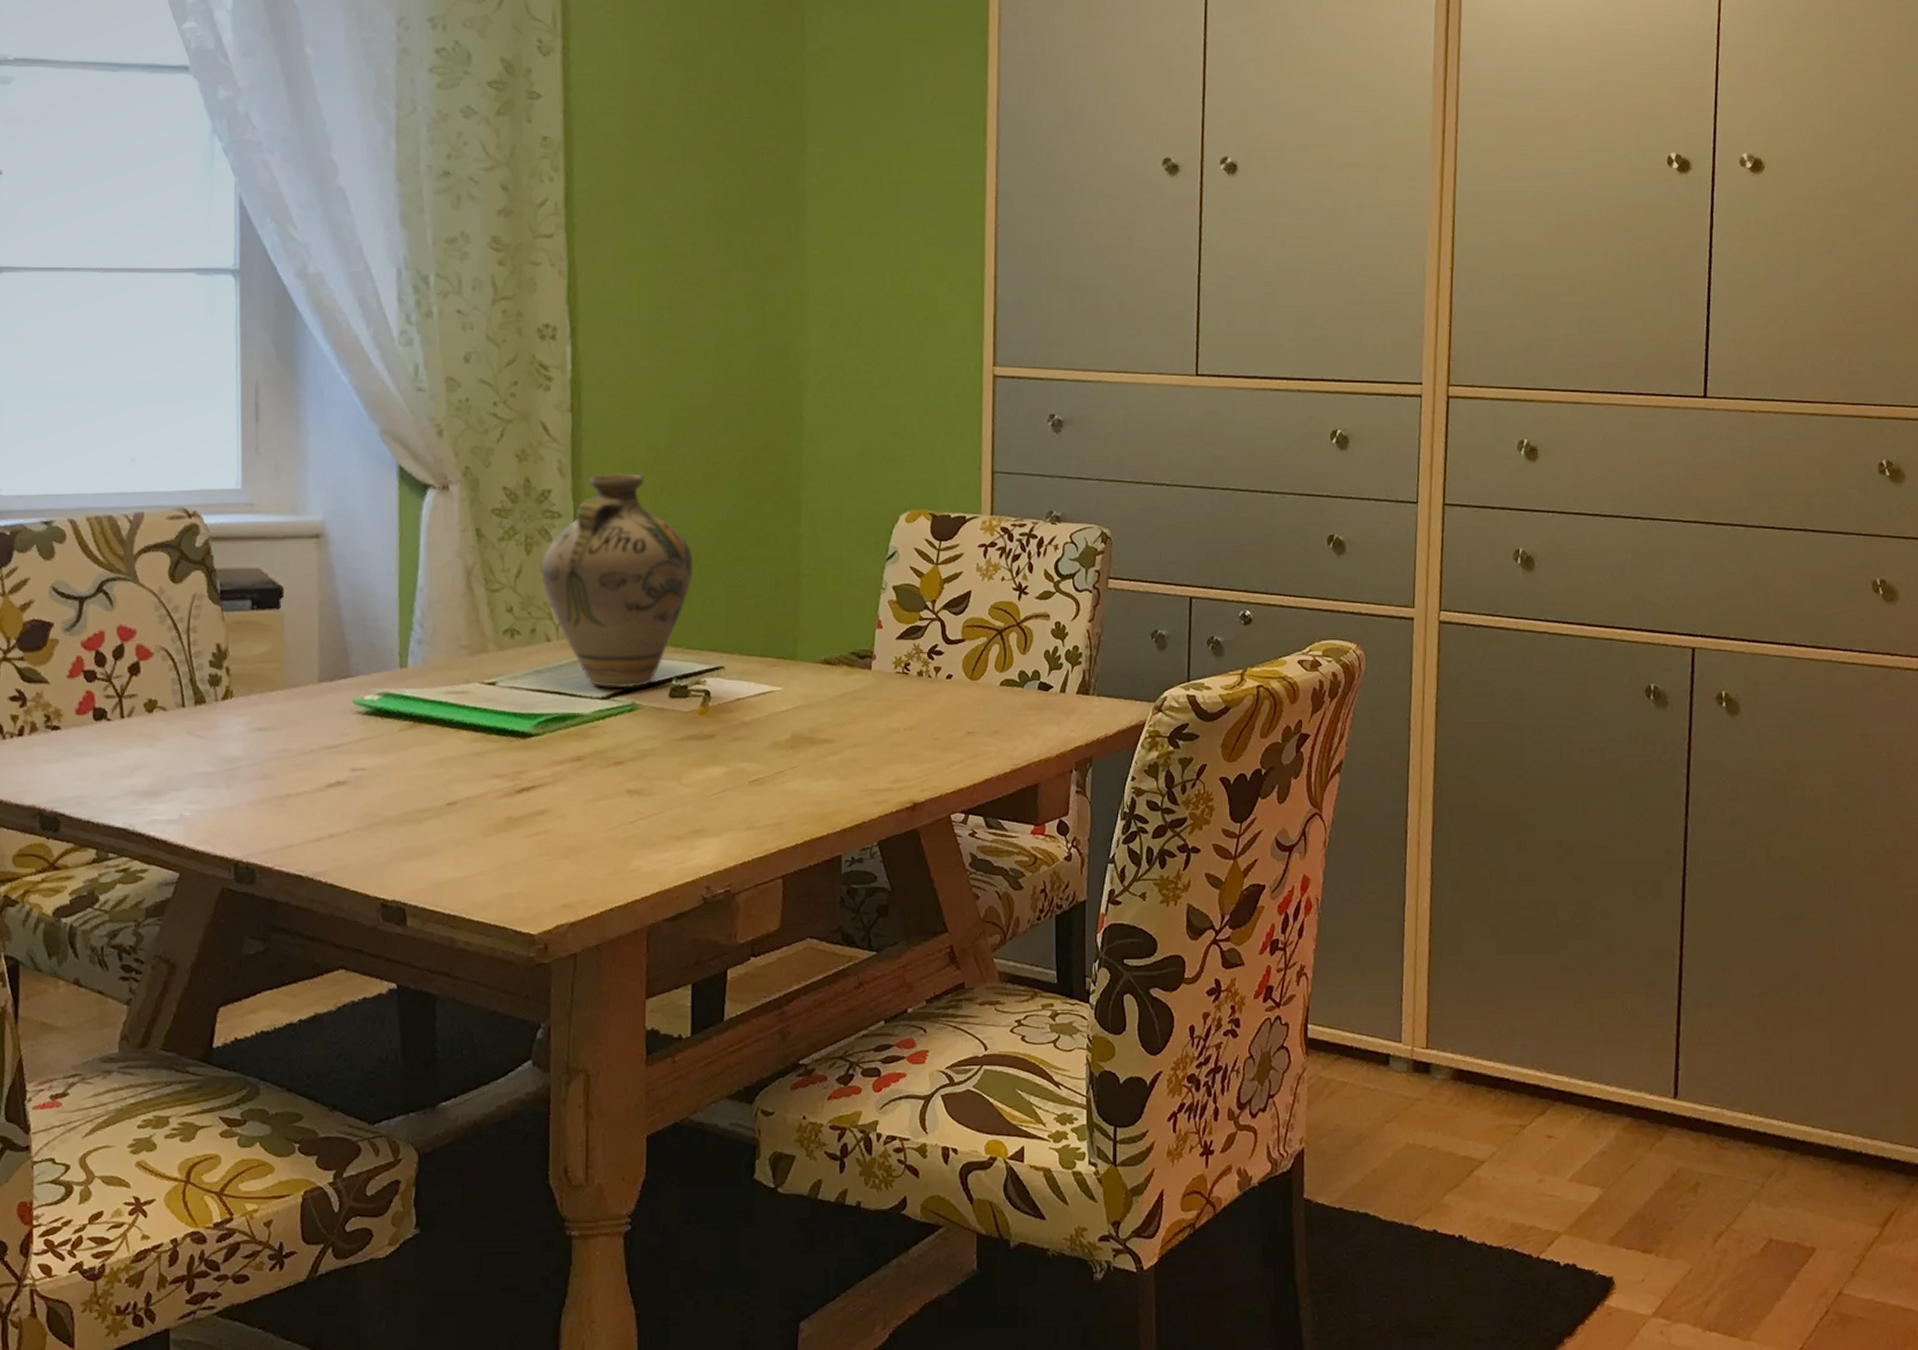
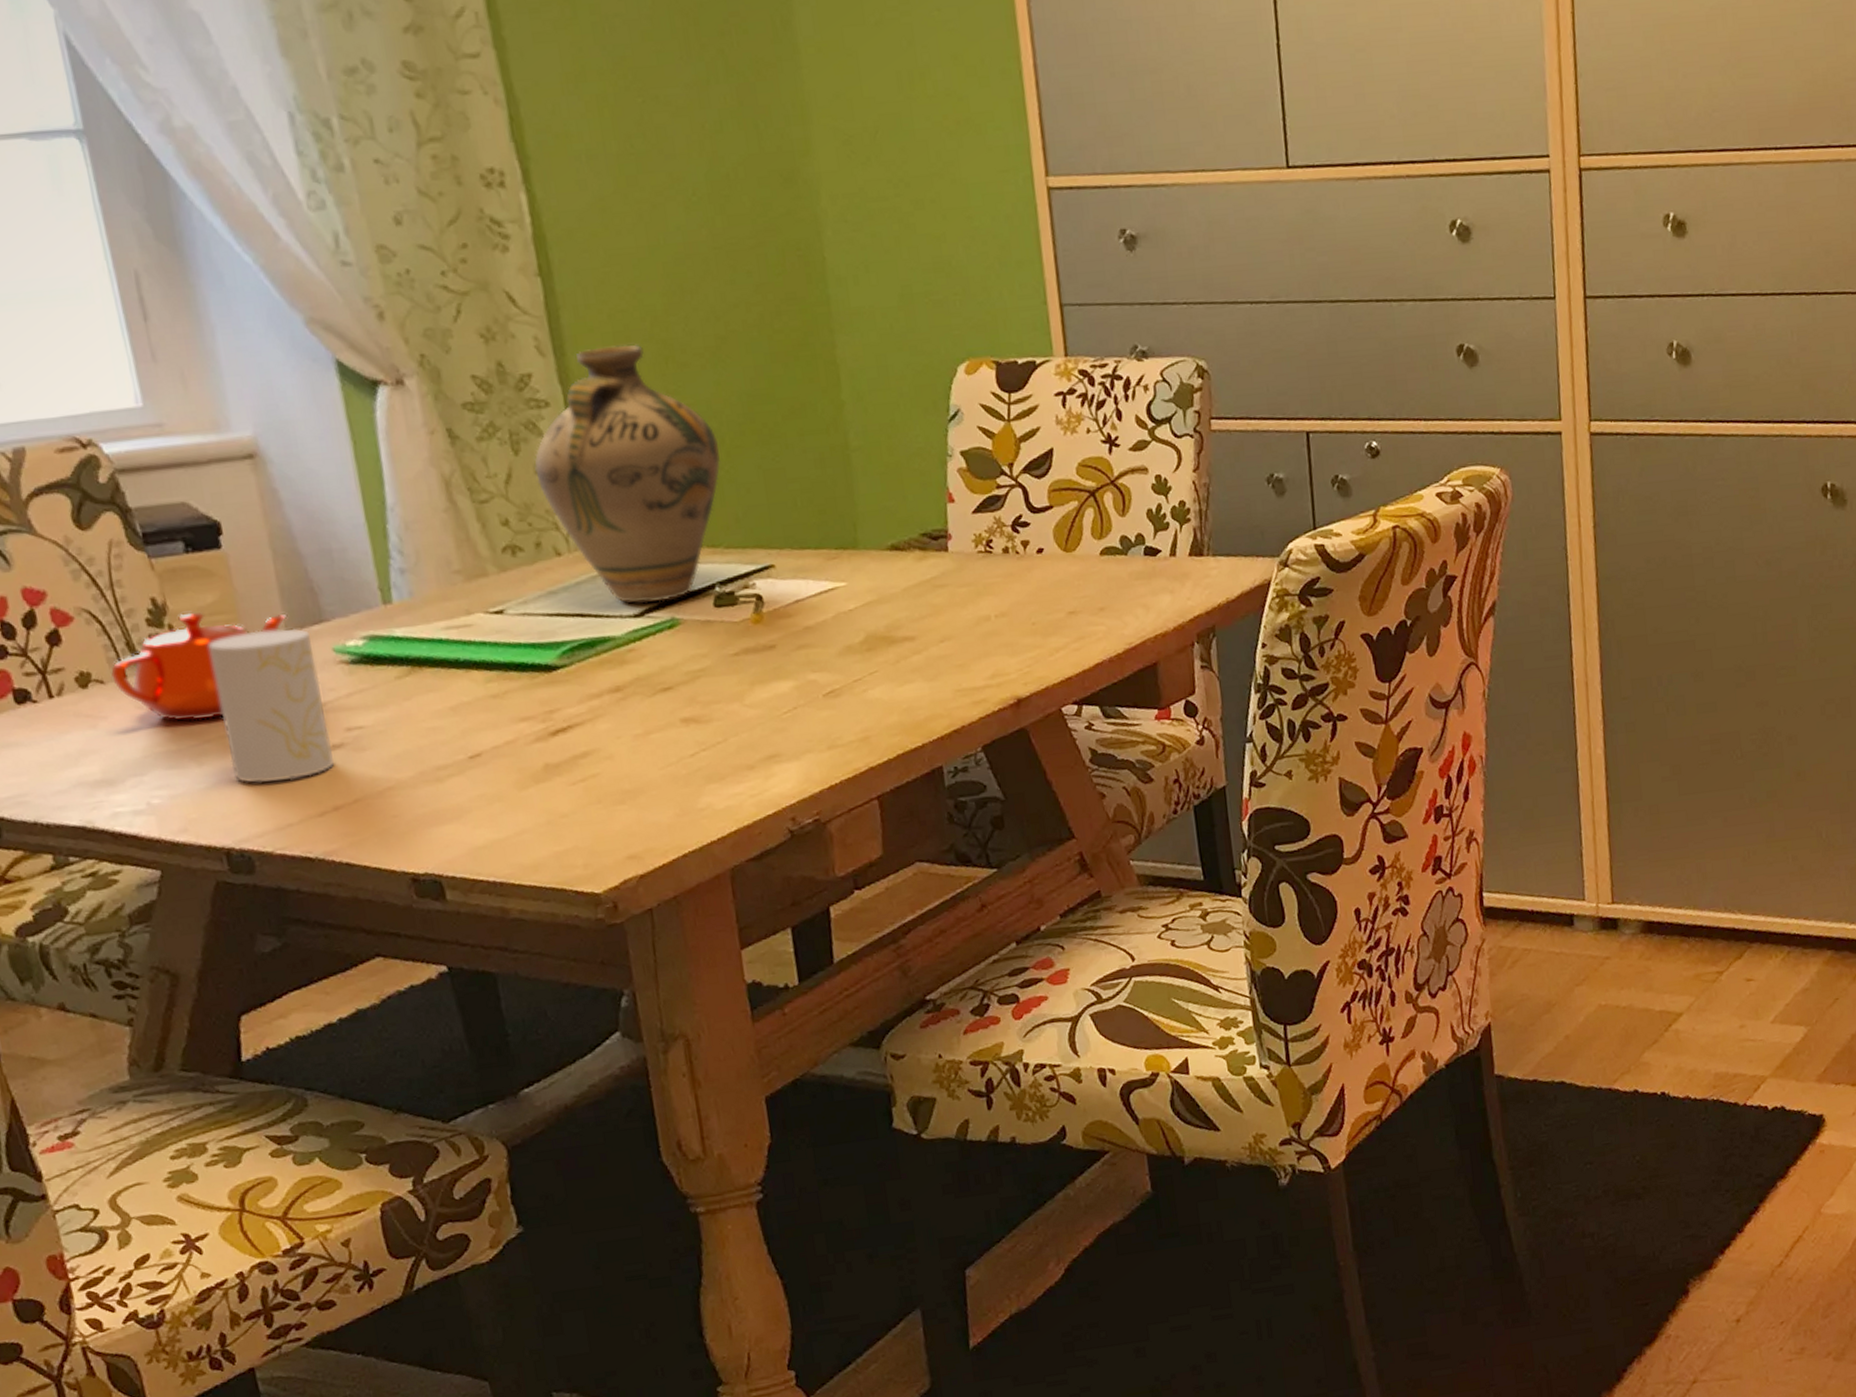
teapot: none [172,659,322,749] -> present [109,612,288,721]
cup: none [253,679,338,808] -> present [209,628,334,783]

